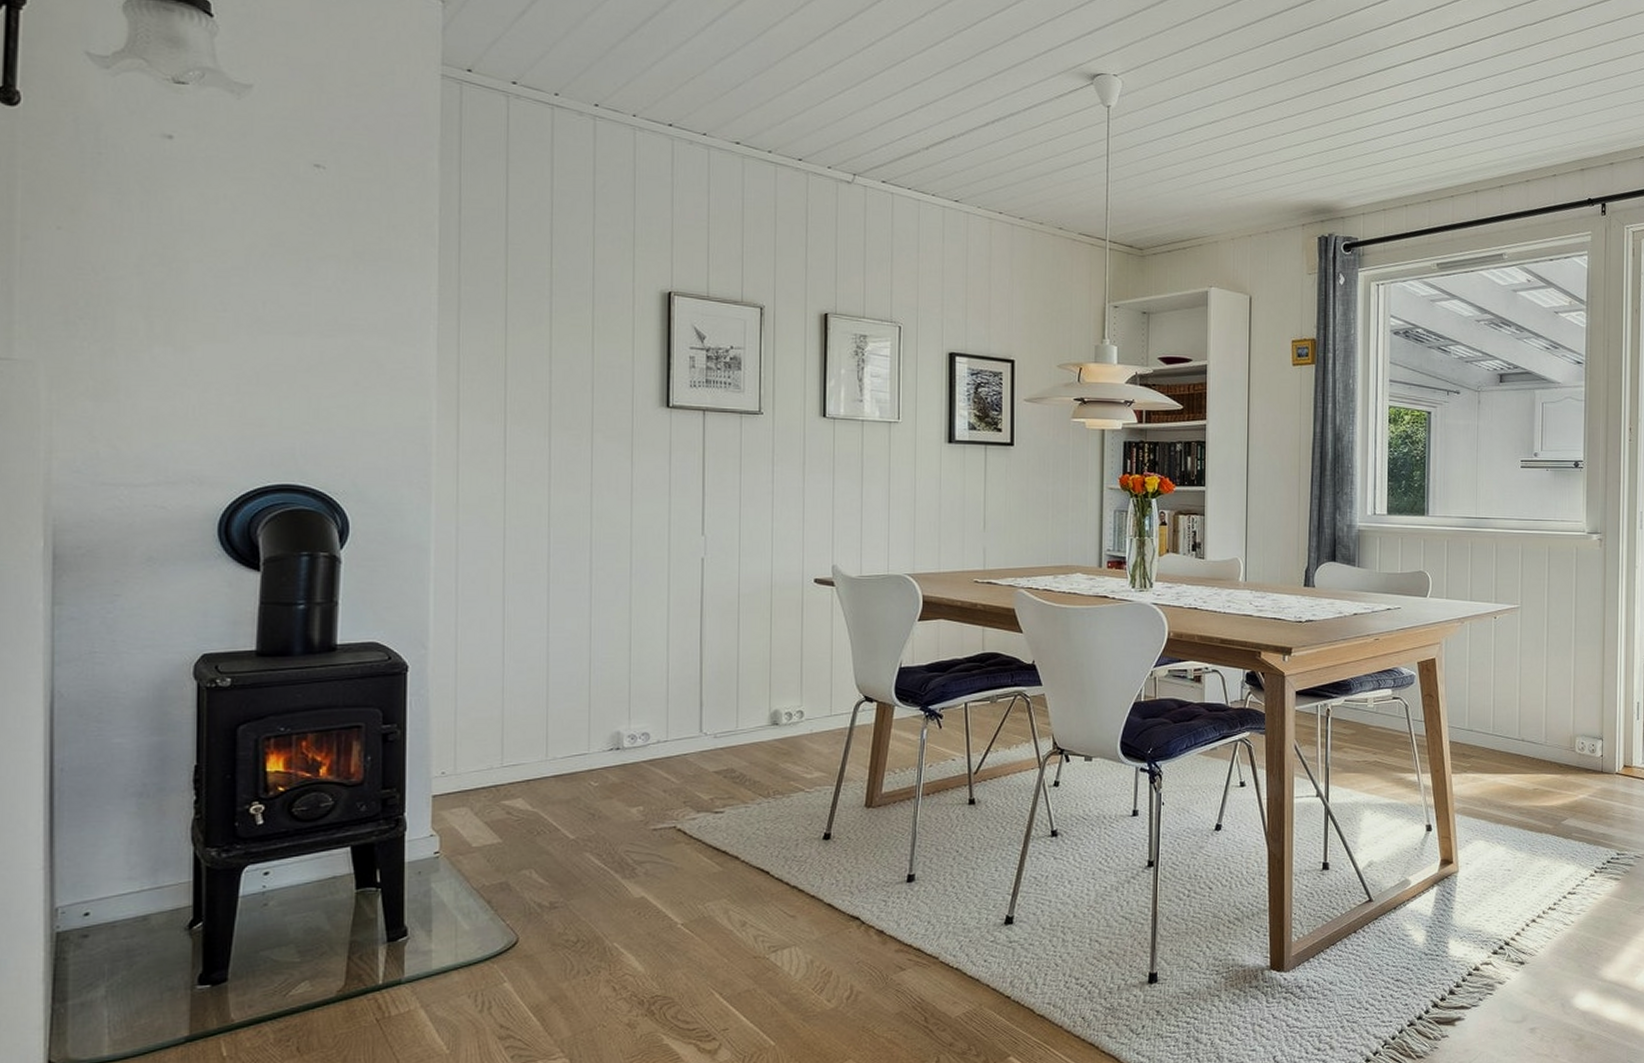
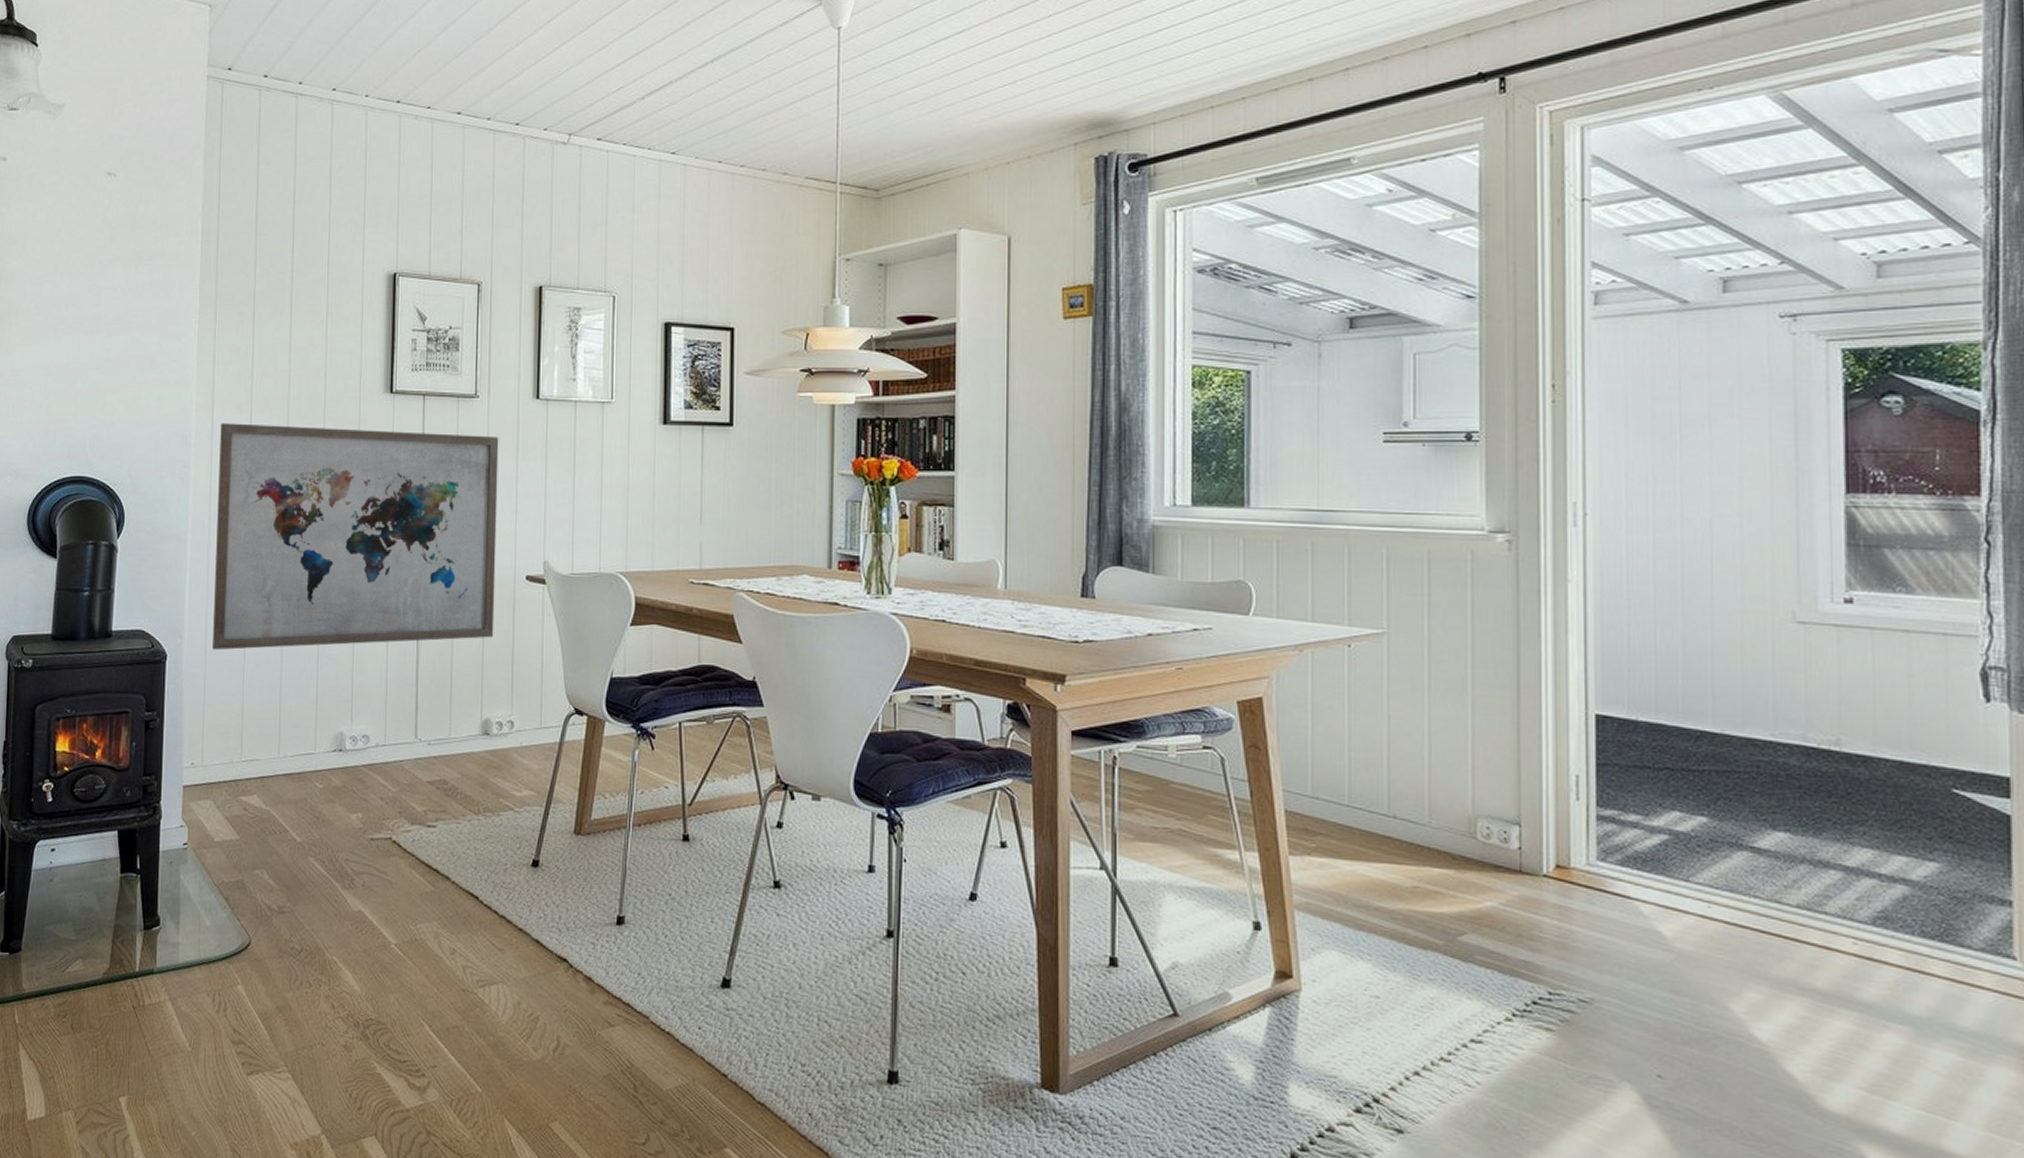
wall art: none [465,432,785,660] -> present [213,423,499,651]

